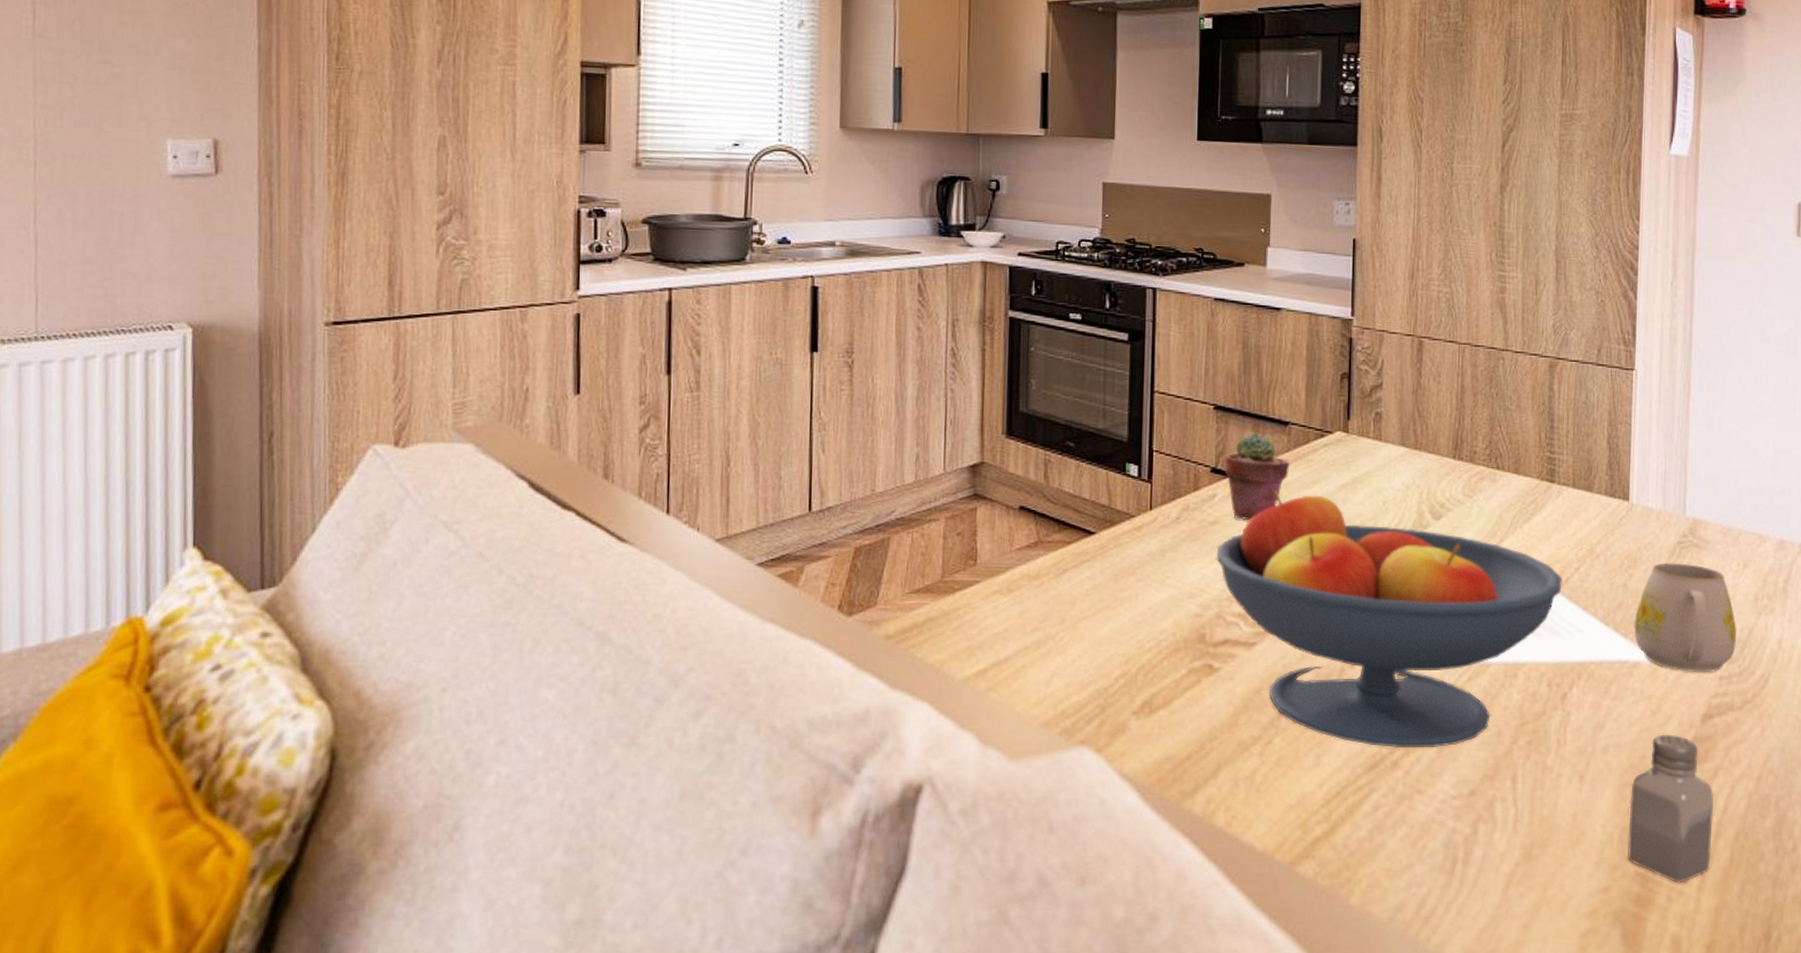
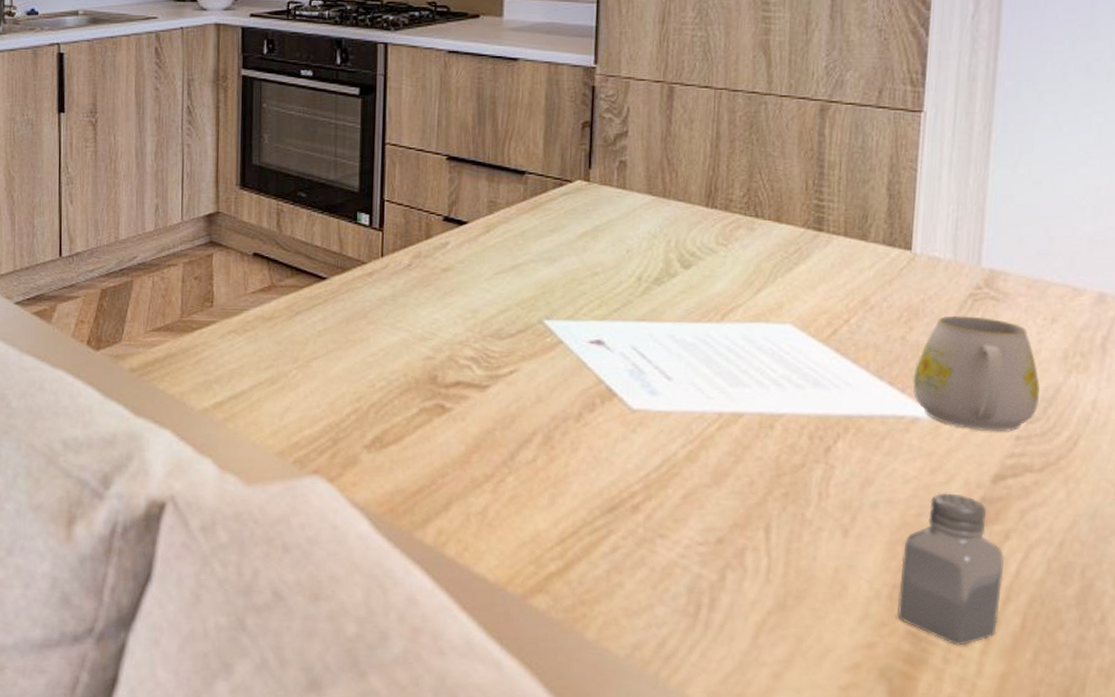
fruit bowl: present [1216,490,1563,749] -> none [448,239,830,494]
potted succulent: present [1224,433,1290,521] -> none [457,183,527,268]

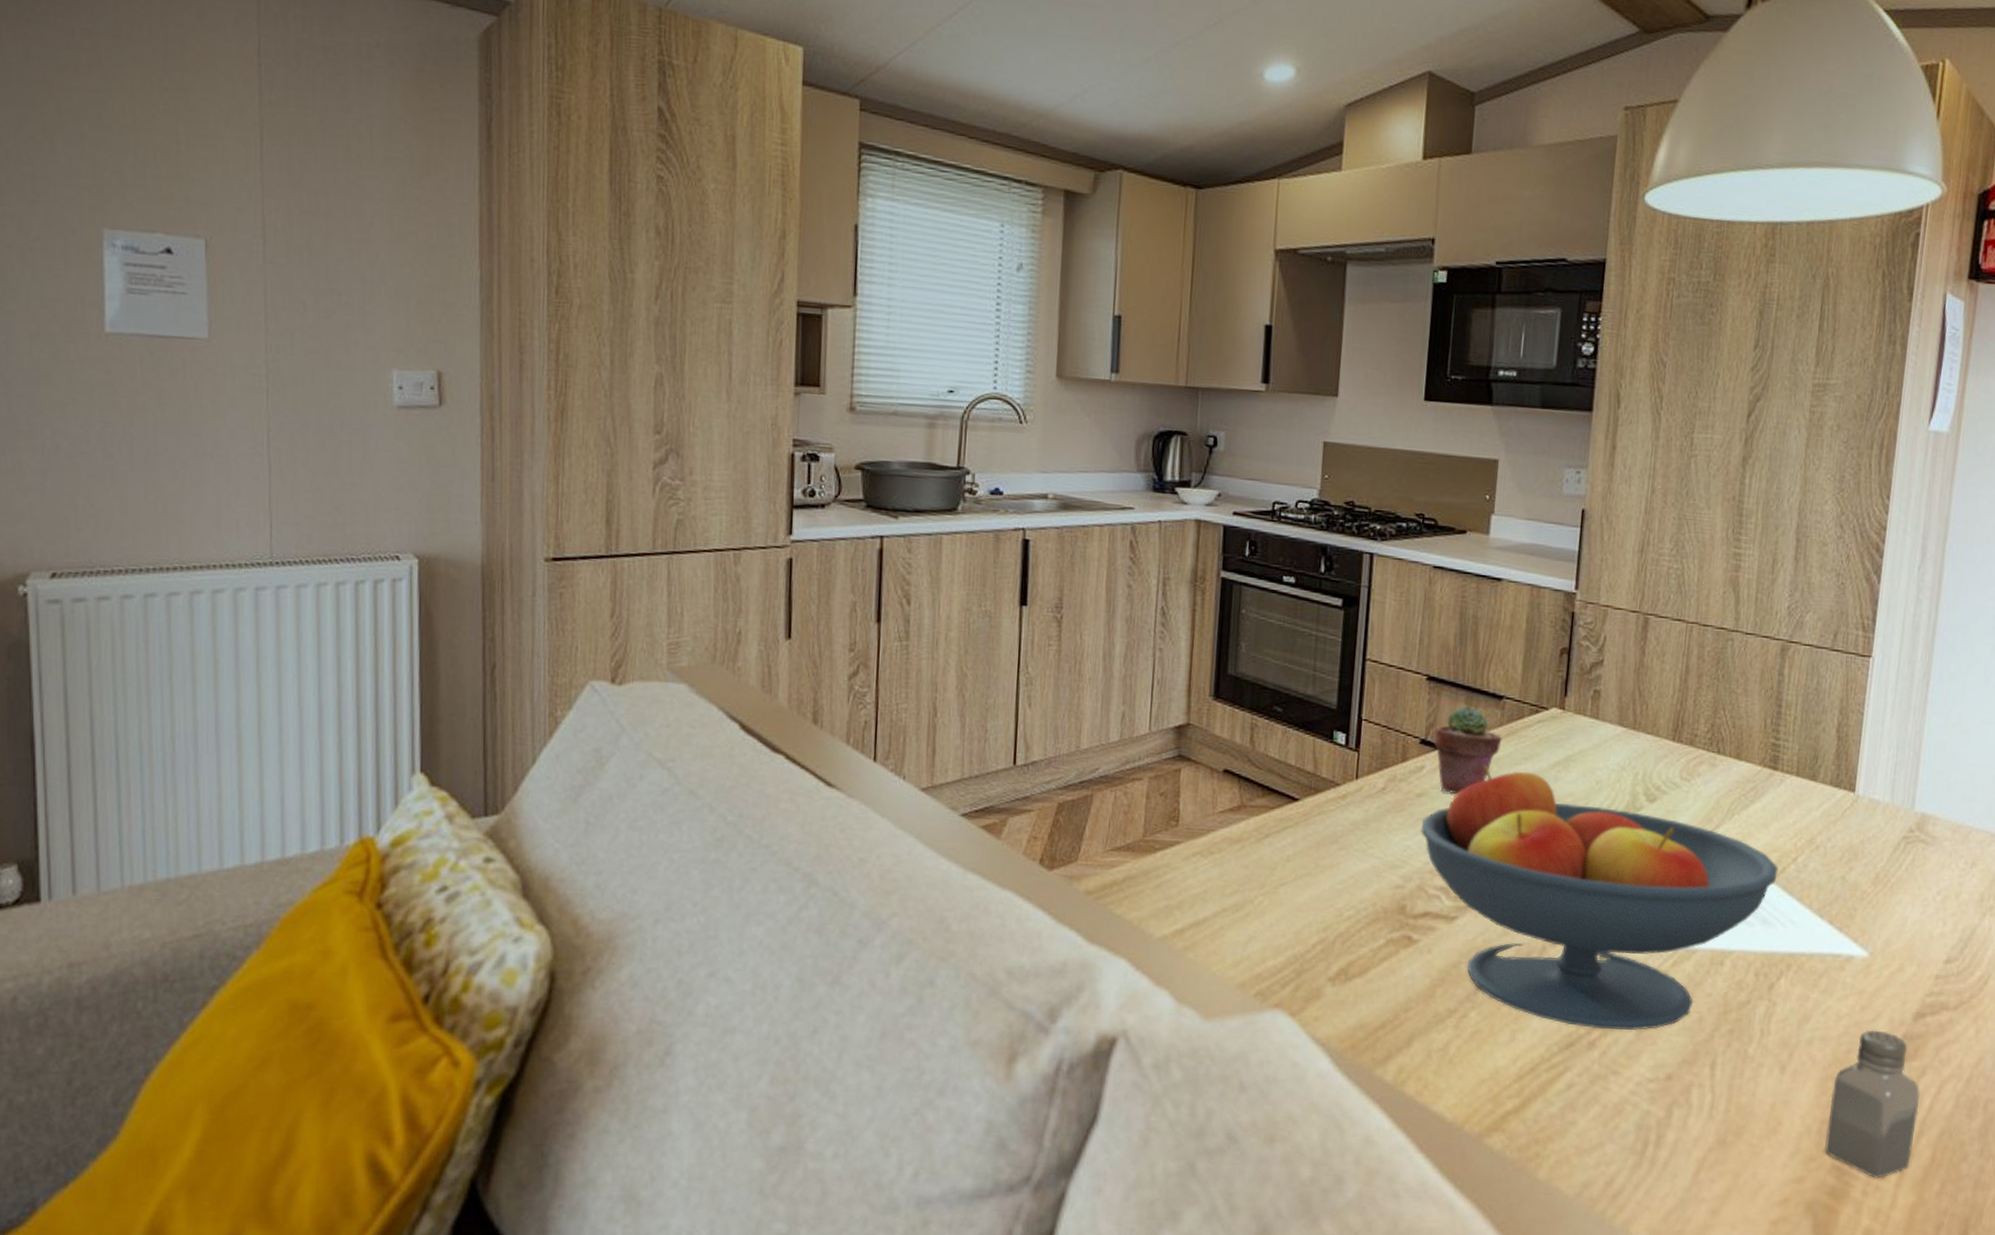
fruit bowl: none [448,239,830,494] -> present [1421,765,1779,1030]
potted succulent: none [457,183,527,268] -> present [1433,706,1502,795]
mug: present [913,315,1041,432] -> none [1849,857,1959,971]

